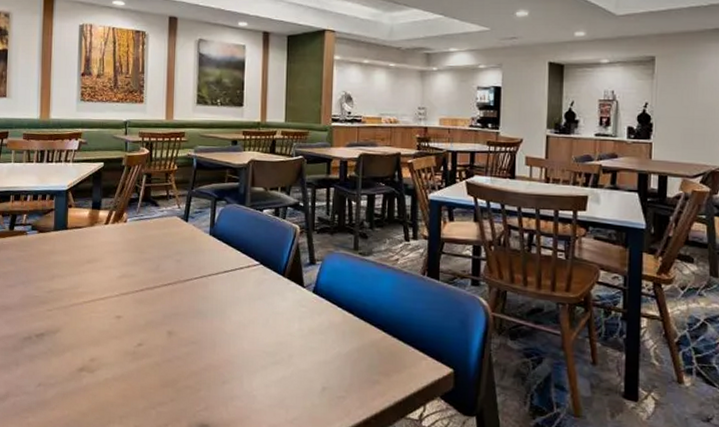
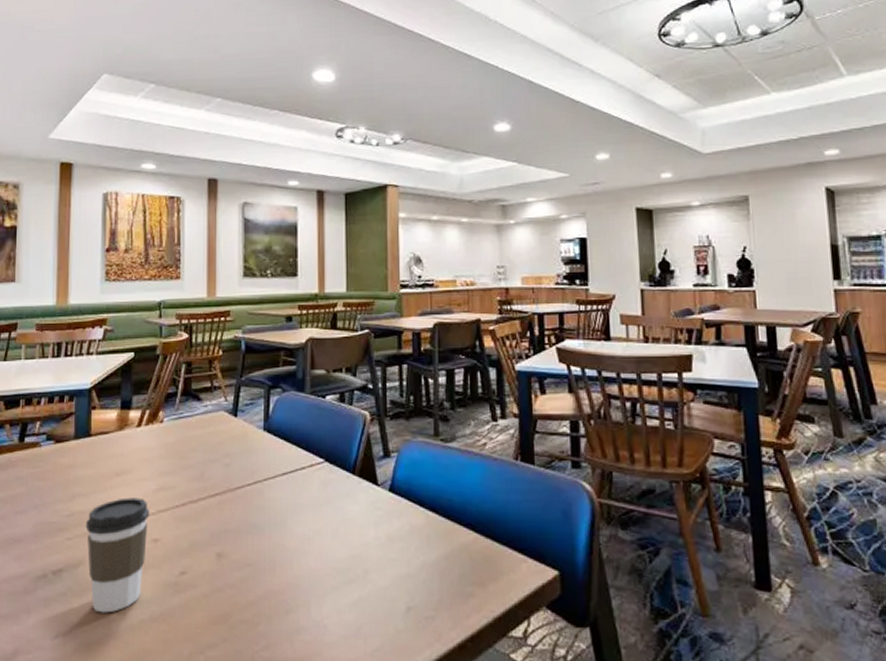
coffee cup: none [62,281,114,371] -> present [85,497,150,613]

